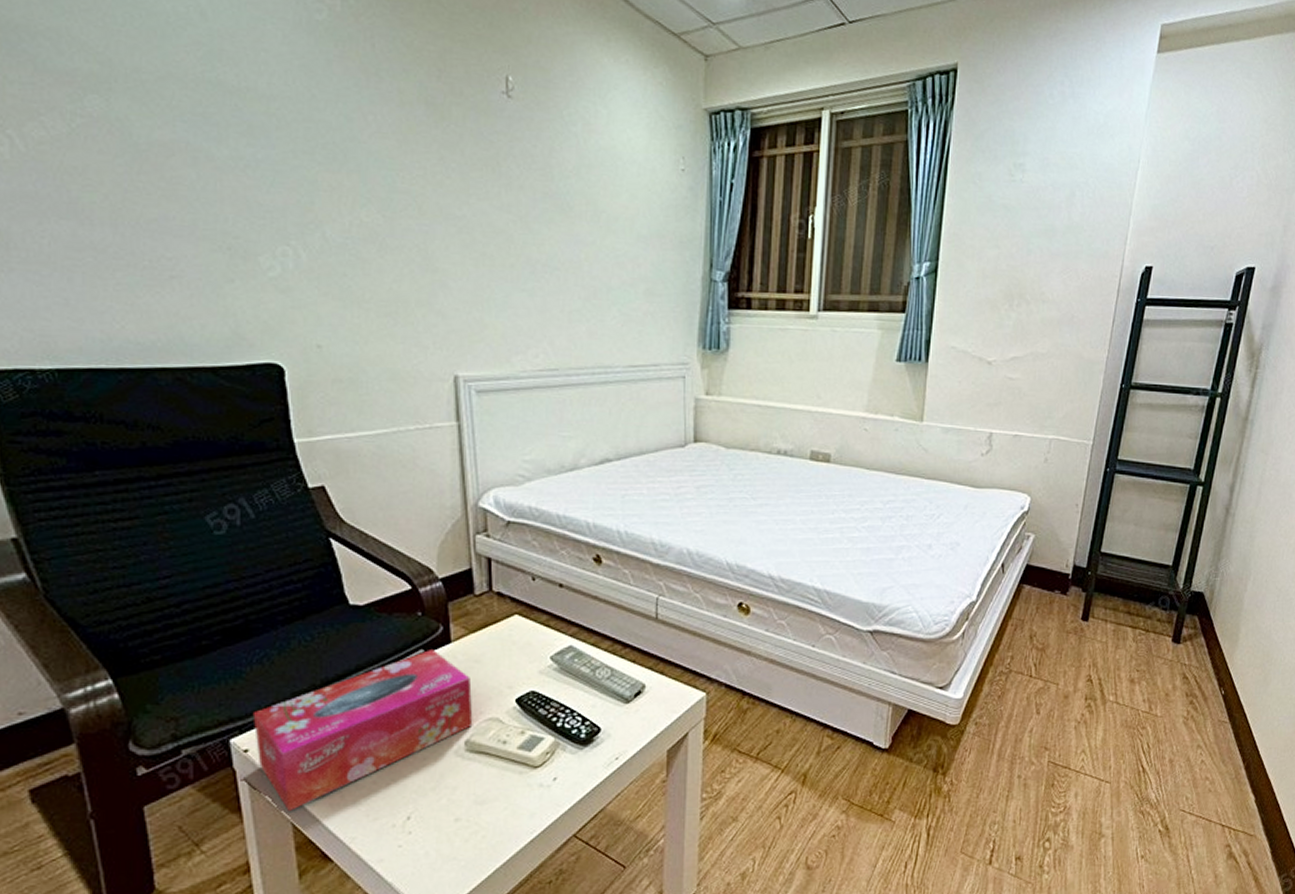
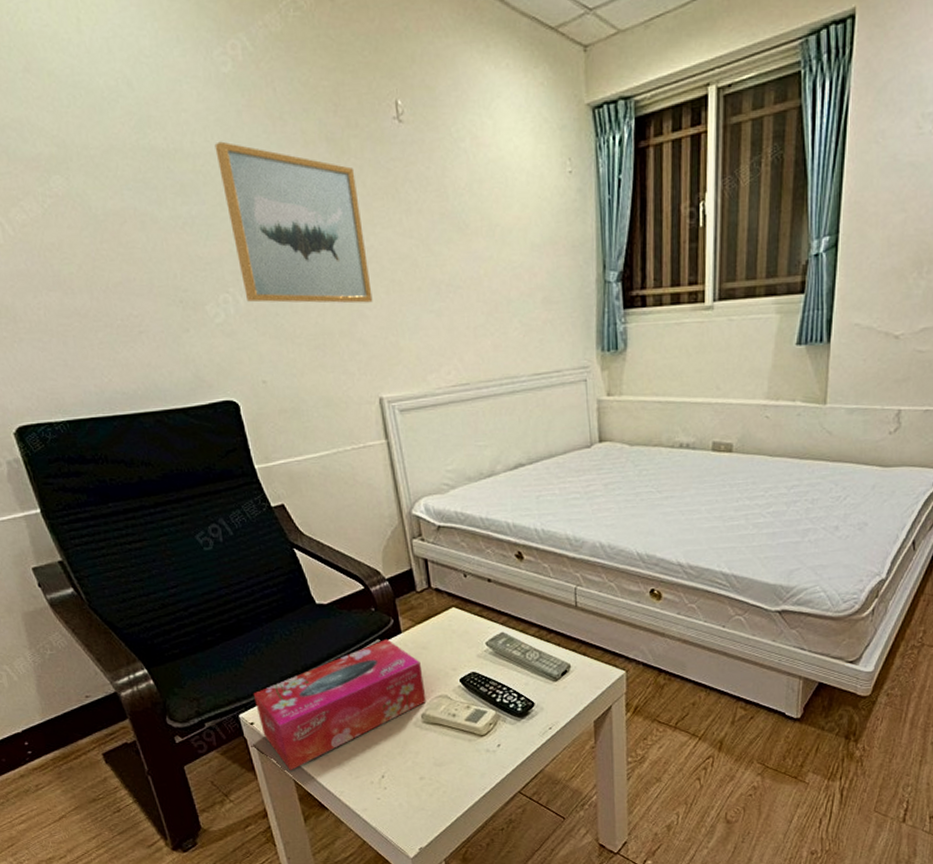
wall art: none [295,87,459,274] -> present [214,141,373,304]

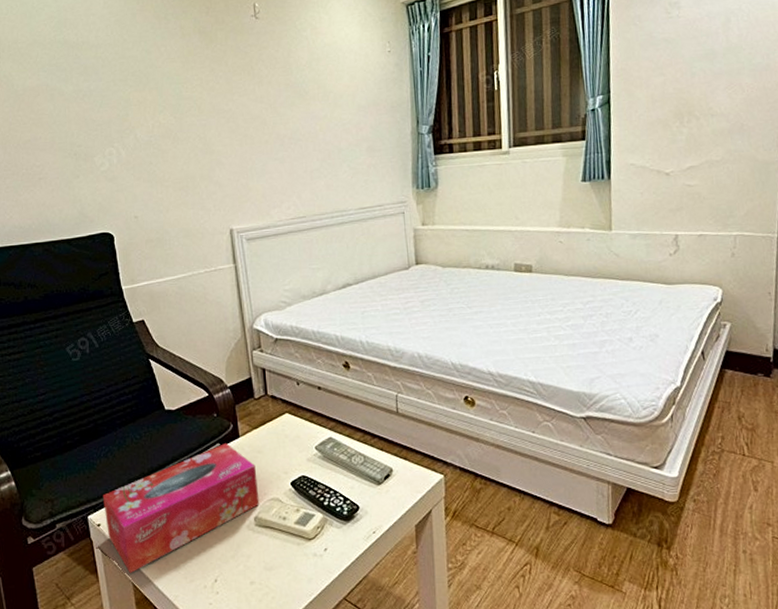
wall art: present [214,141,373,304] -> none [113,35,229,154]

